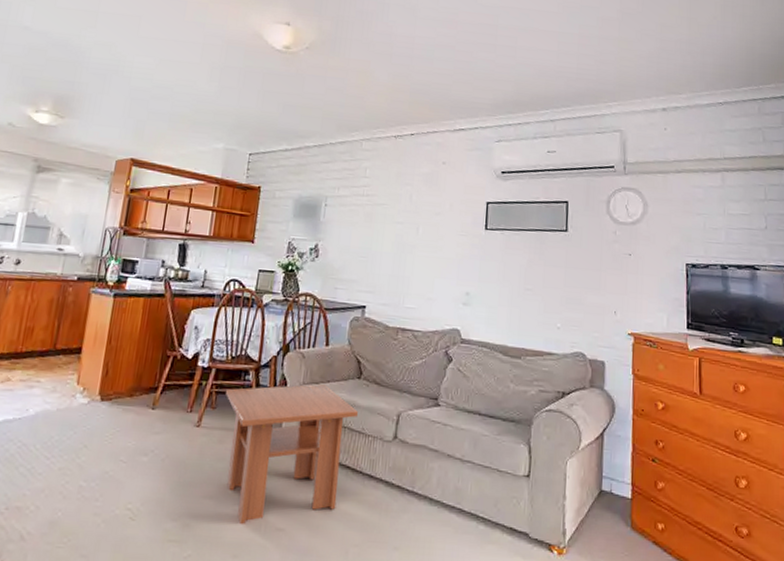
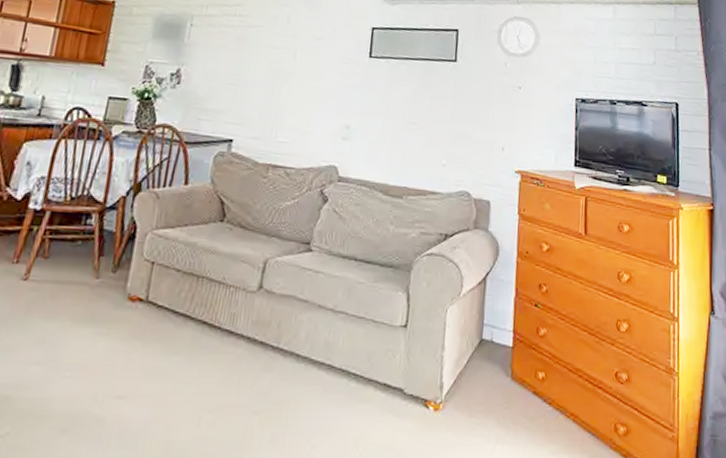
coffee table: present [226,383,358,525] -> none [58,227,219,395]

